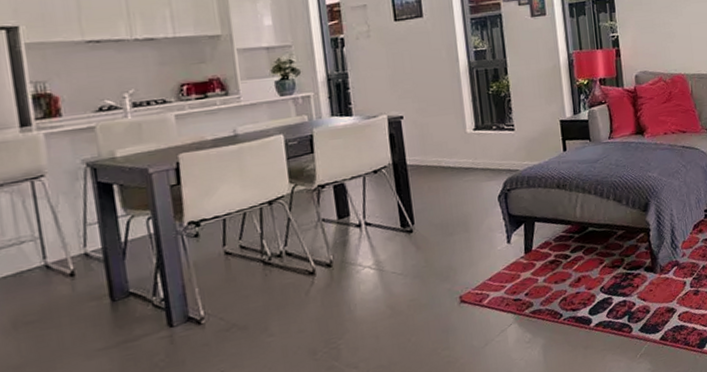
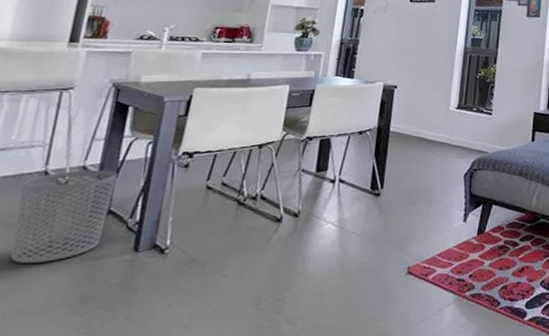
waste bin: none [27,252,130,358] -> present [10,170,118,263]

